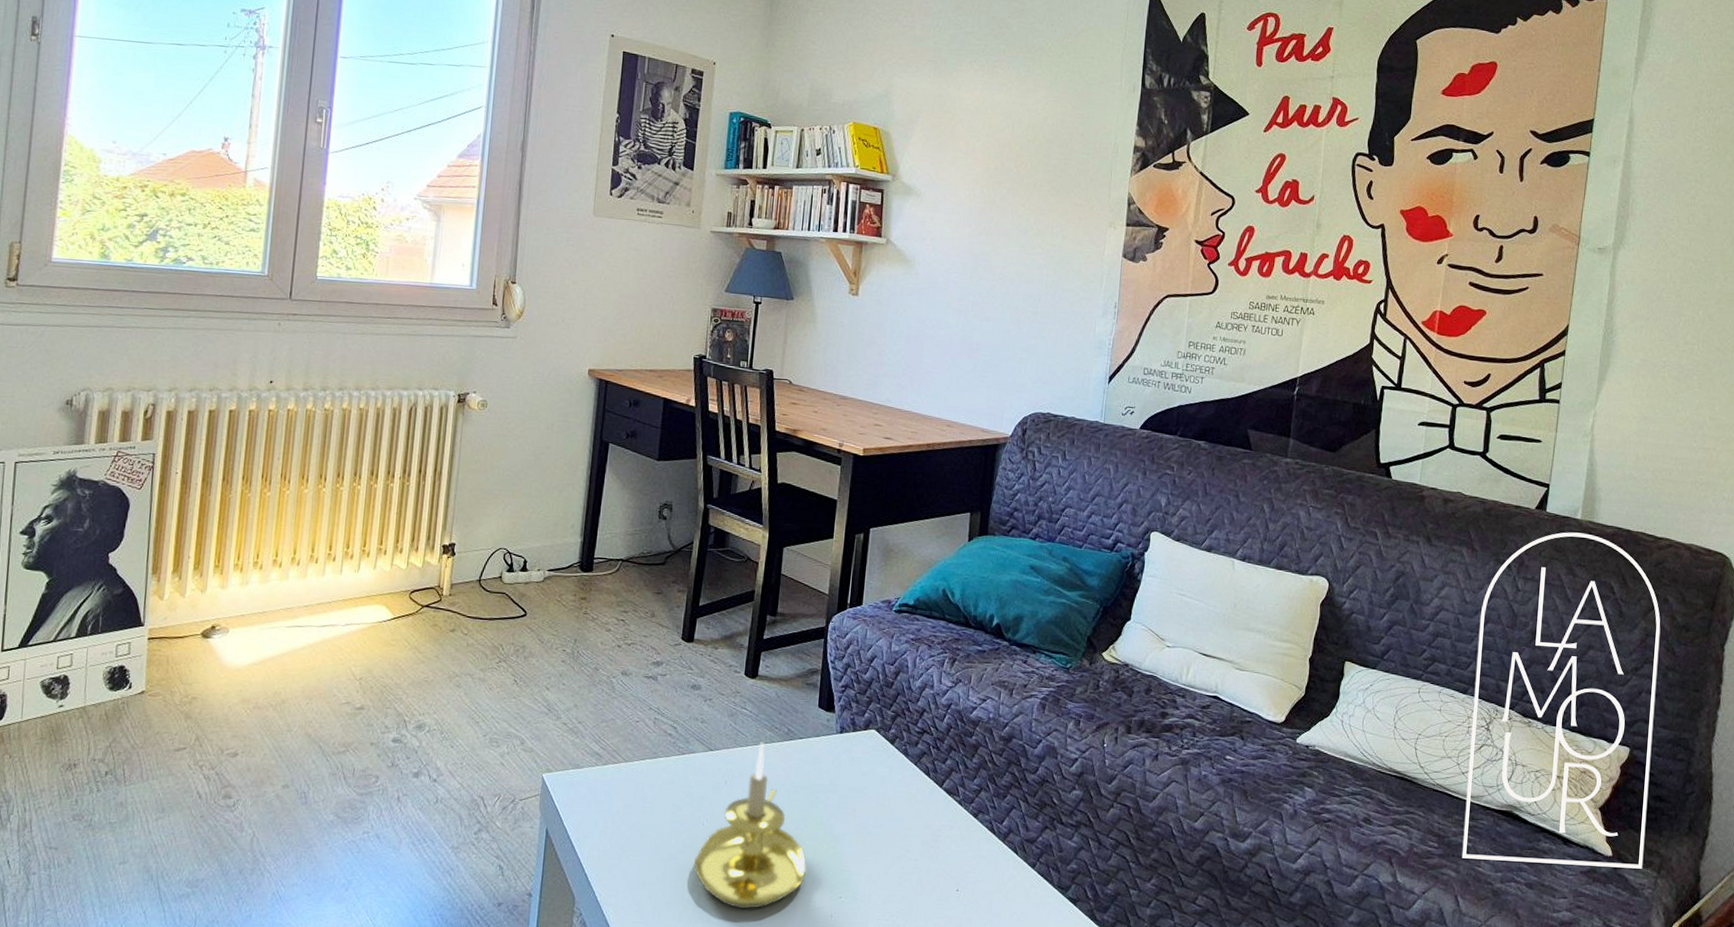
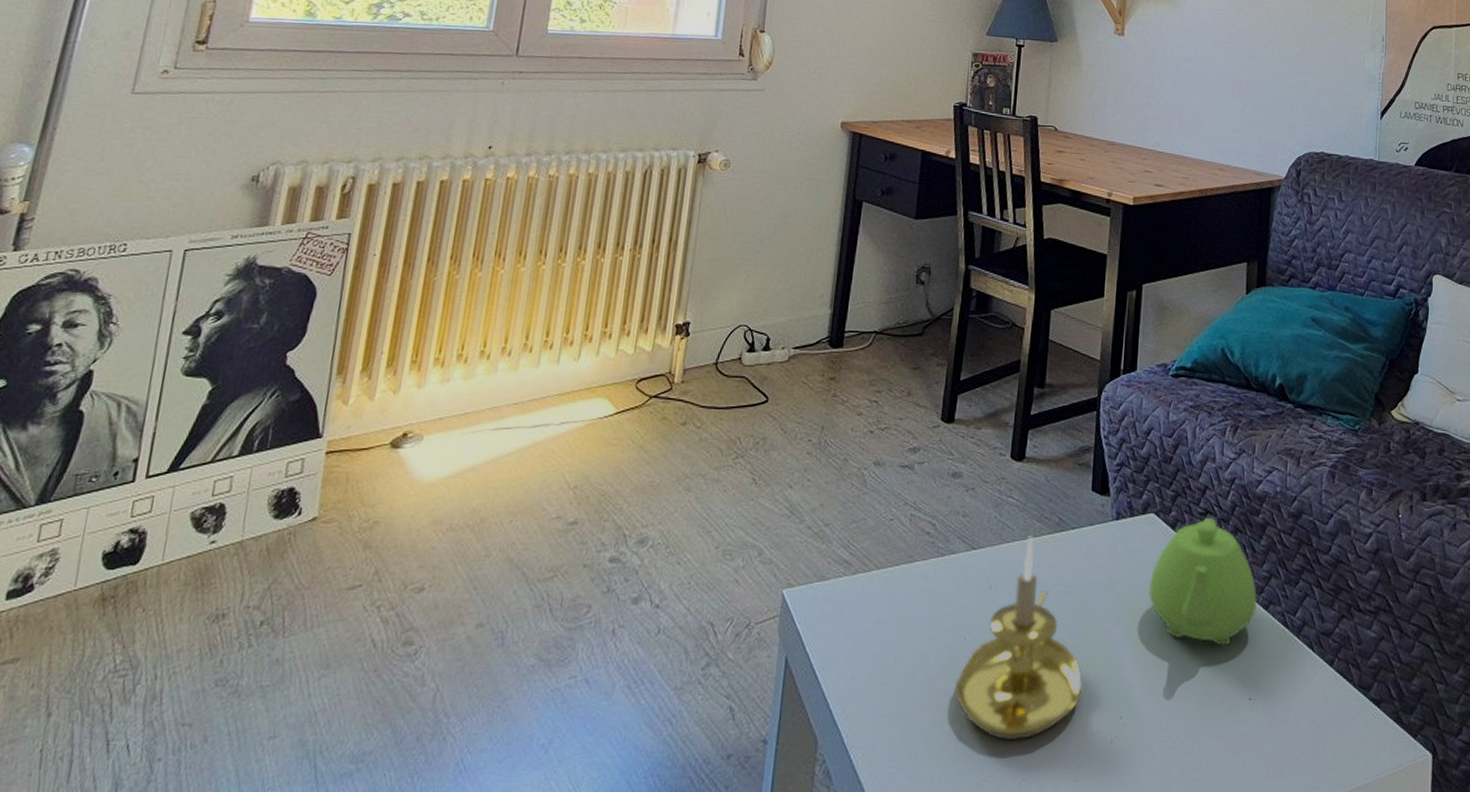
teapot: none [868,737,968,845] -> present [1149,518,1258,646]

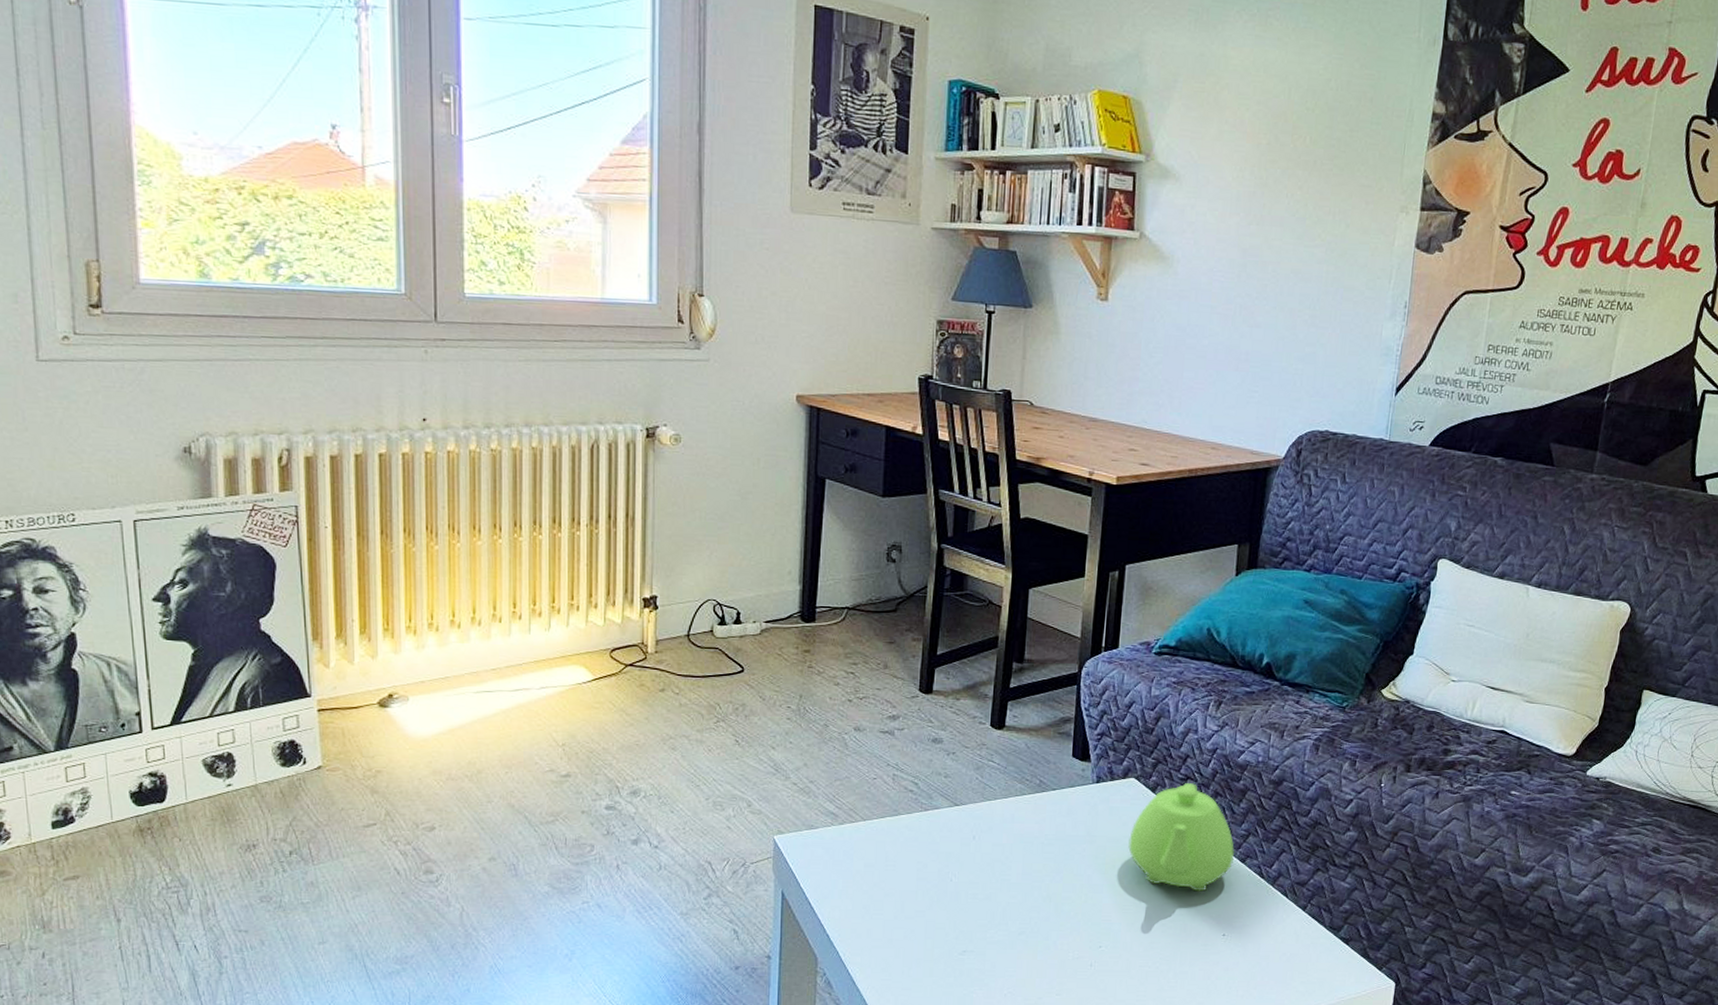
candle holder: present [955,536,1082,741] -> none [943,795,1063,963]

